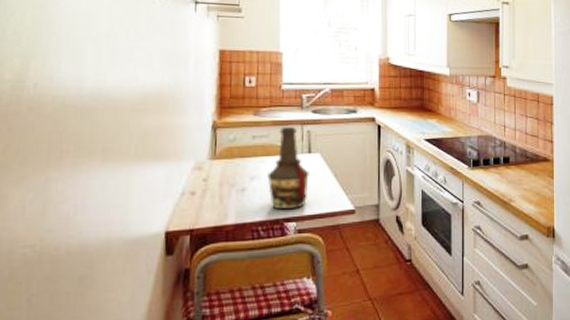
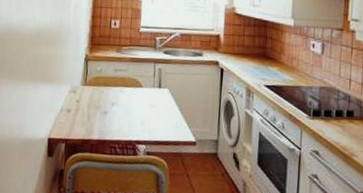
bottle: present [267,126,309,210] -> none [124,63,159,134]

